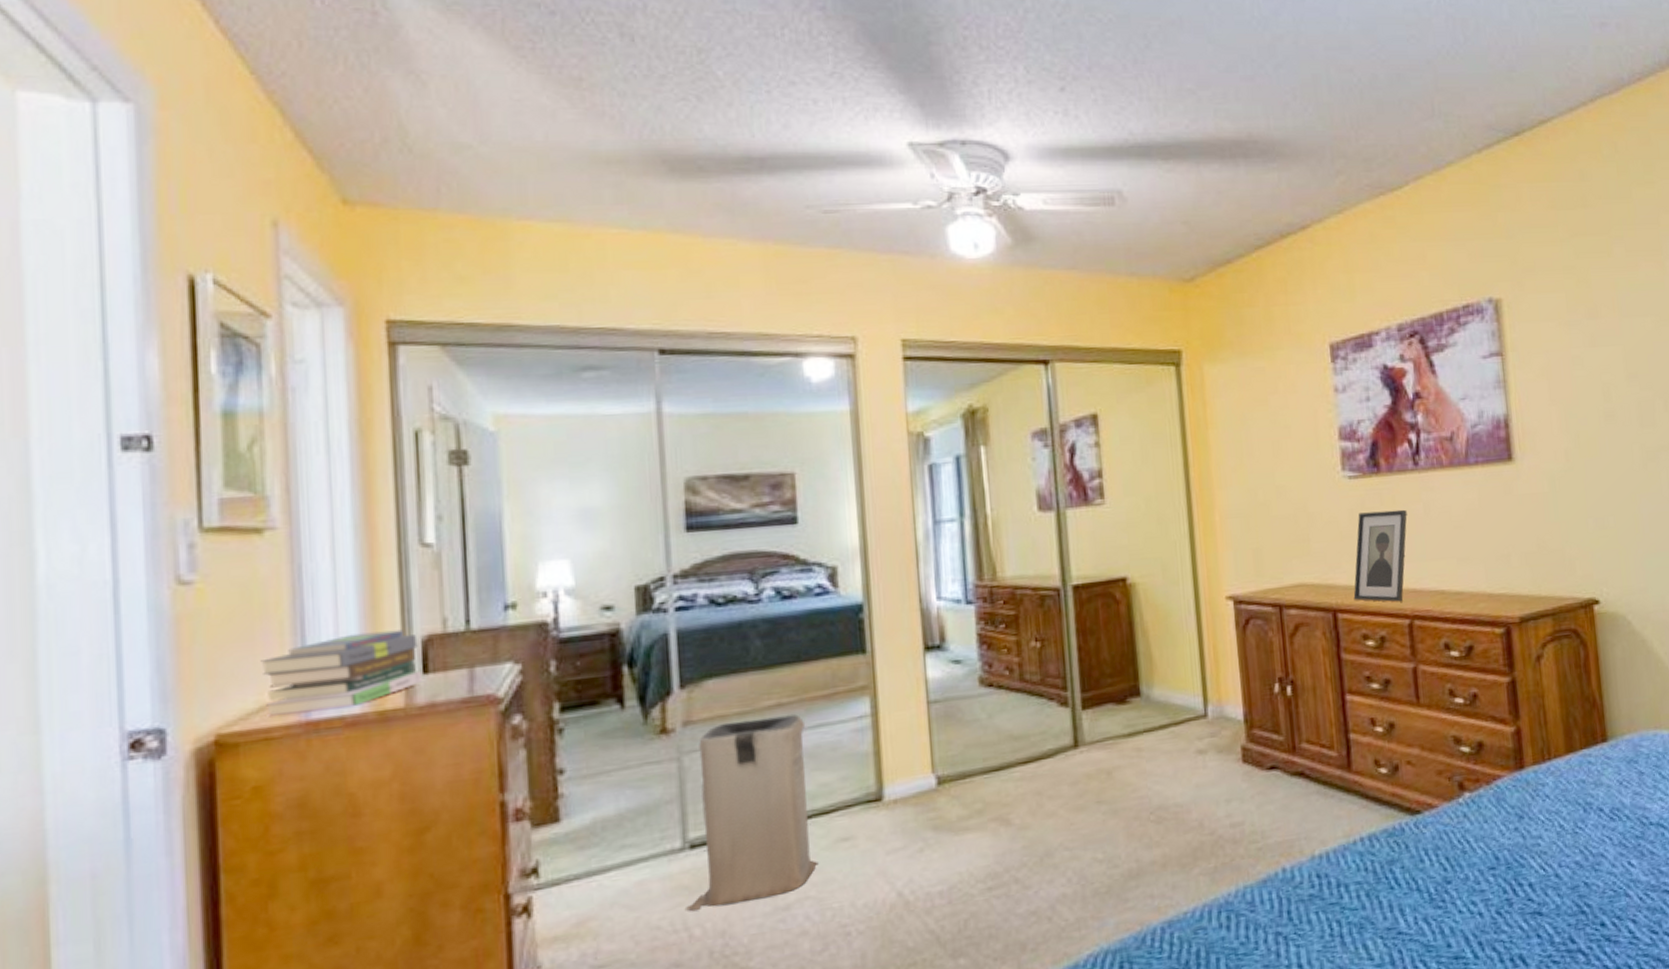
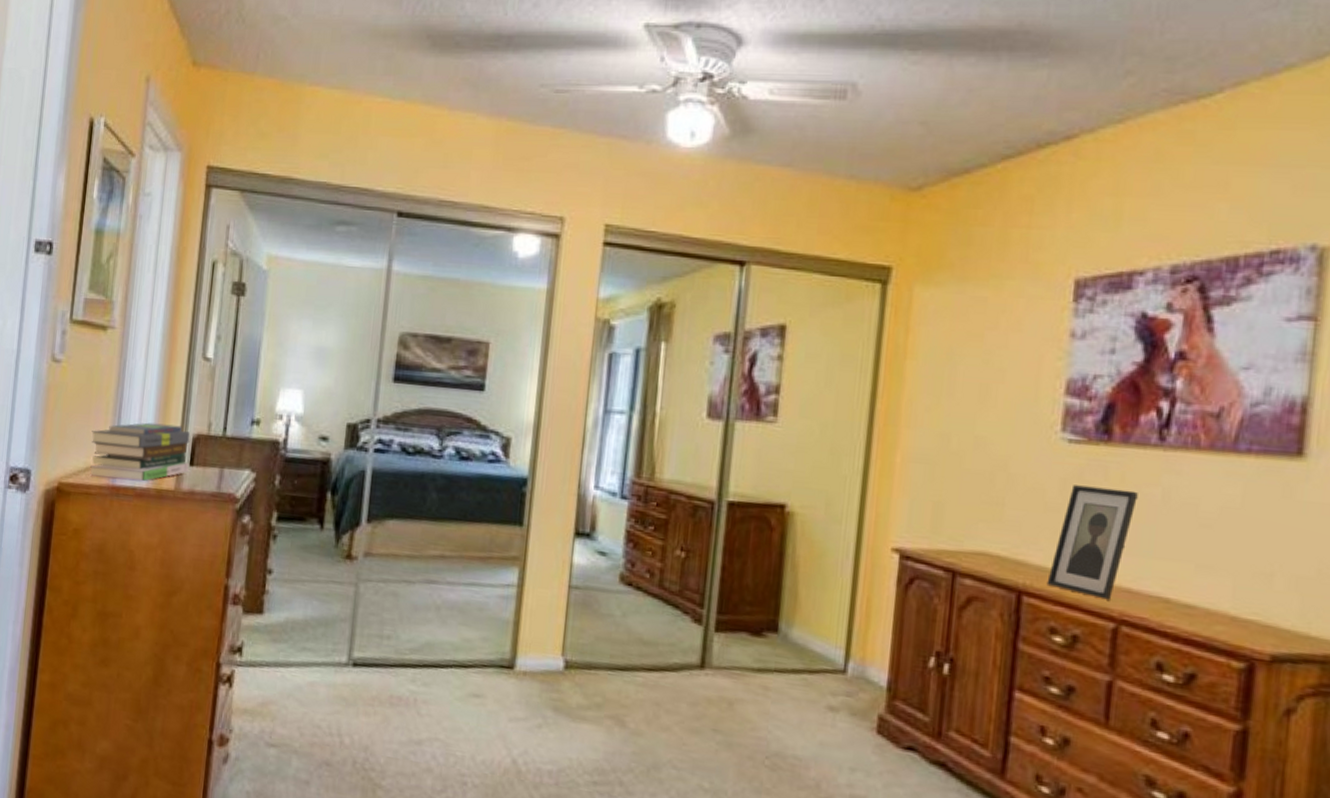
laundry basket: present [686,714,819,912] -> none [342,561,460,730]

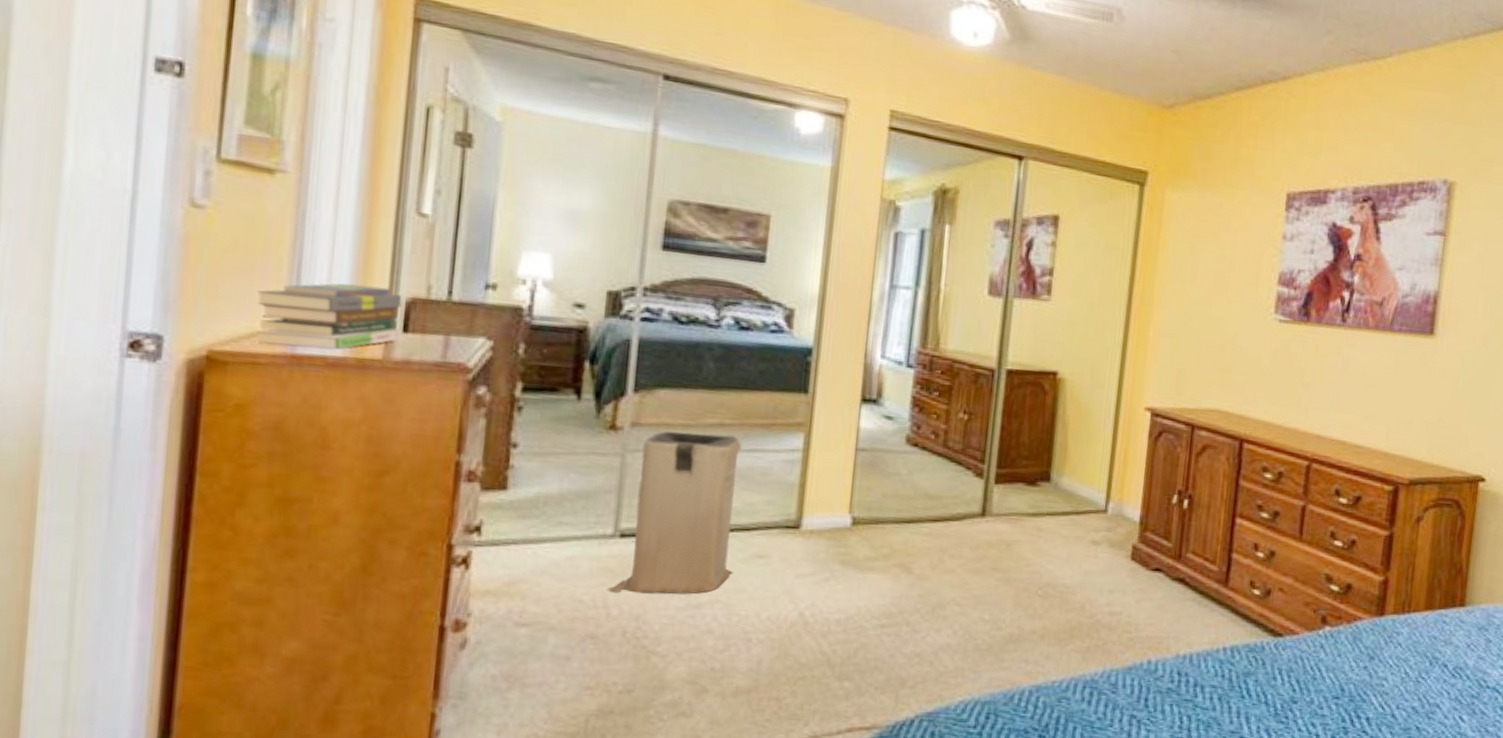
laundry basket: none [342,561,460,730] -> present [608,431,741,594]
picture frame: present [1046,485,1138,600] -> none [1261,355,1327,444]

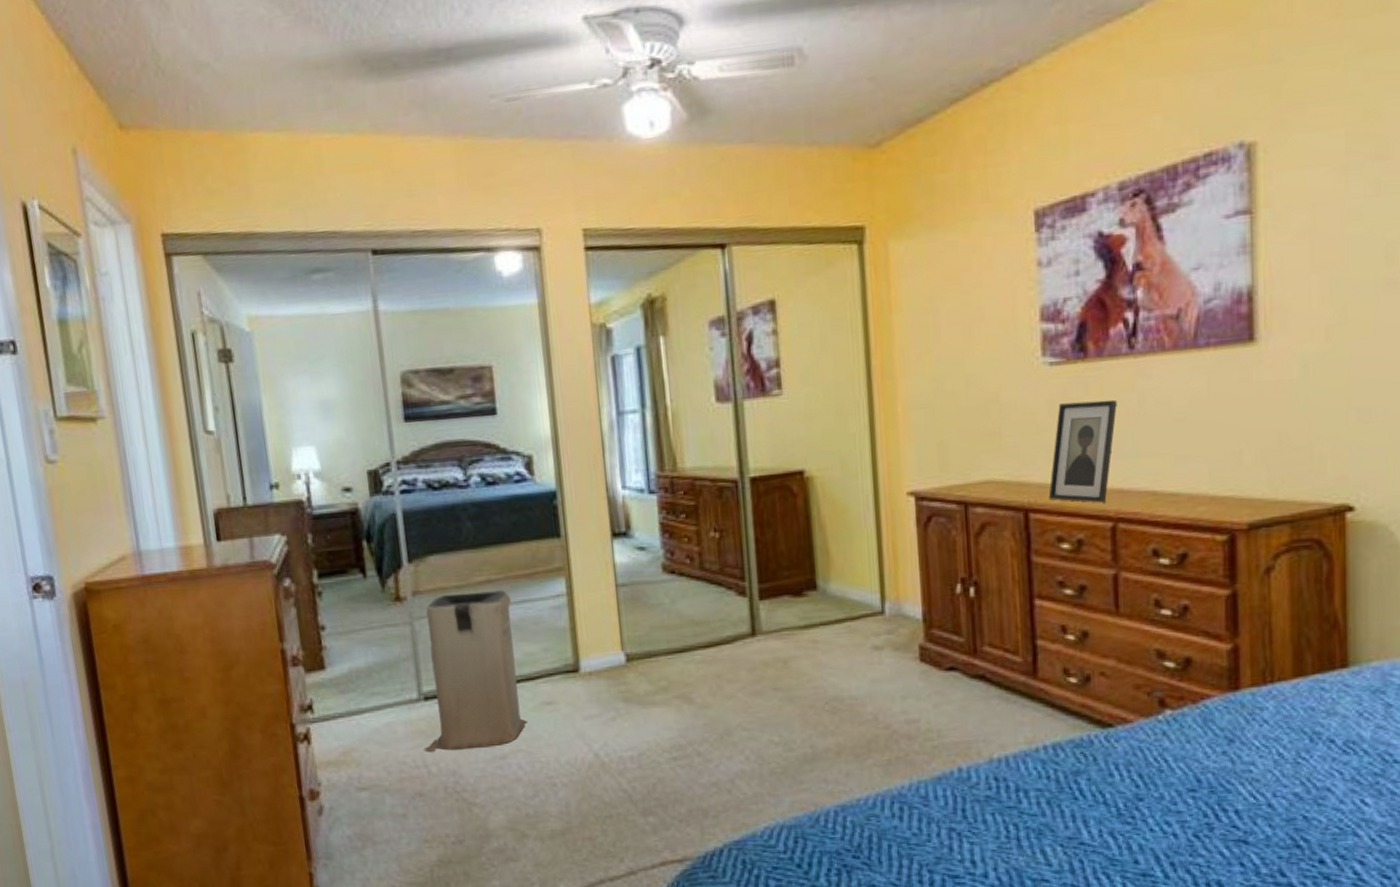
books: present [257,283,403,350] -> none [107,504,217,571]
picture frame: none [1261,355,1327,444] -> present [1048,399,1117,503]

